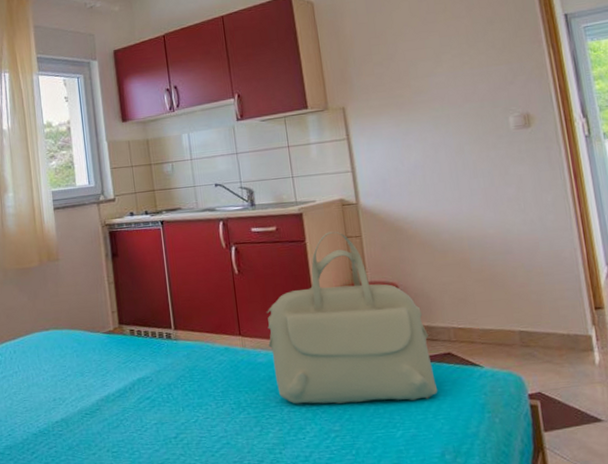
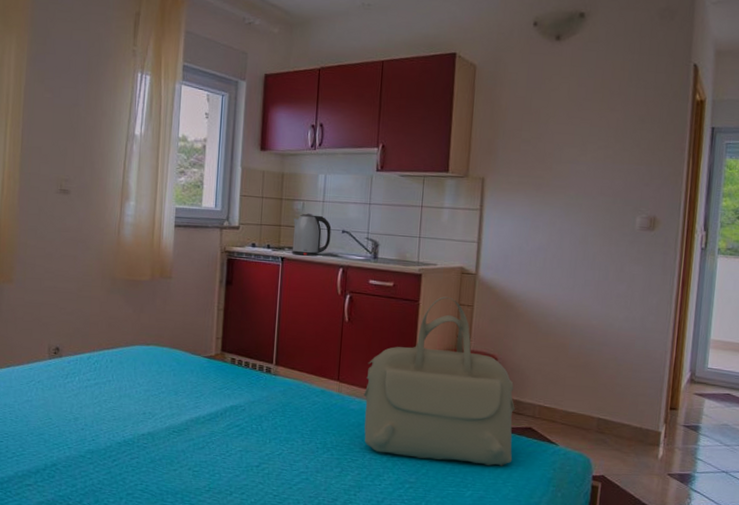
kettle: none [165,173,206,217] -> present [291,213,332,257]

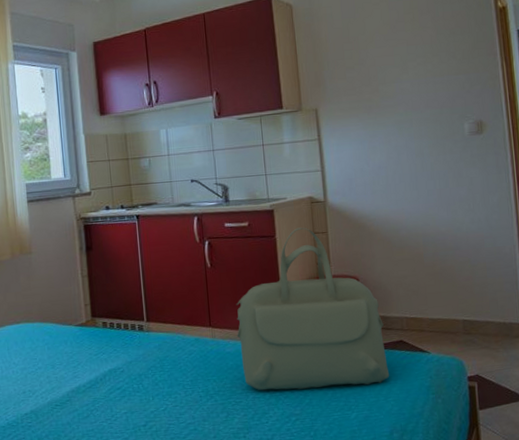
kettle: present [291,213,332,257] -> none [142,168,181,212]

